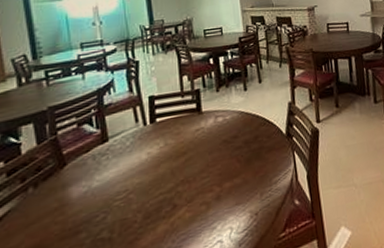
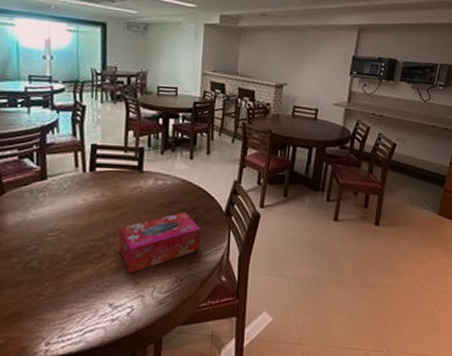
tissue box: none [187,142,269,220] -> present [119,211,201,273]

